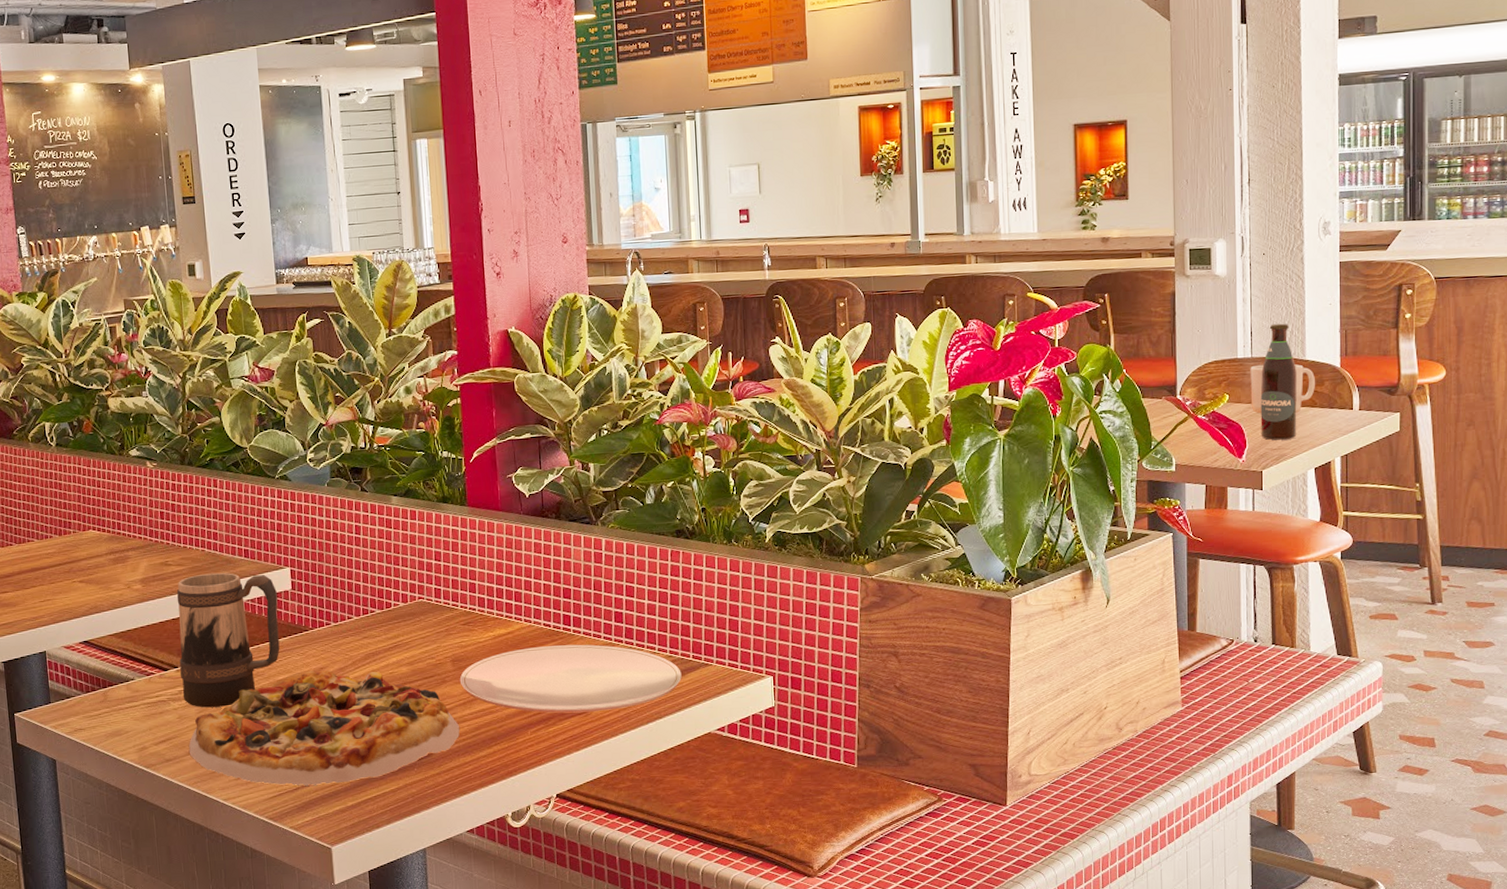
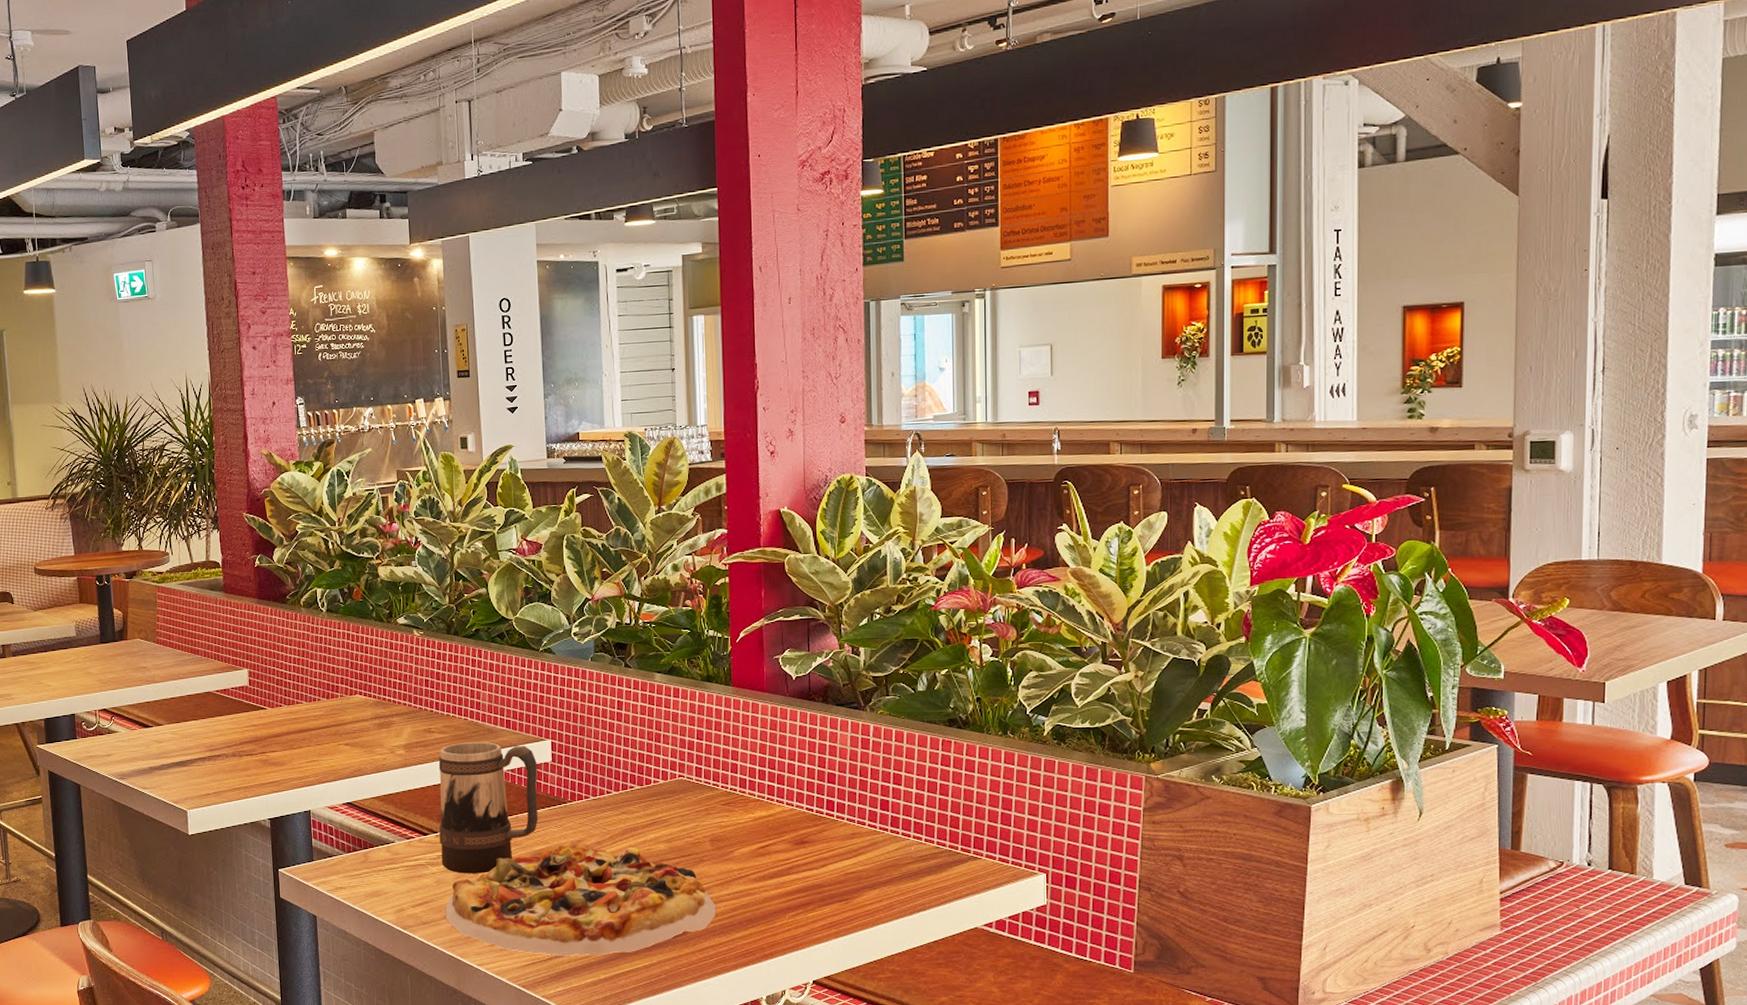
plate: present [459,644,682,714] -> none [717,830,949,900]
mug: present [1250,364,1316,414] -> none [1595,567,1673,621]
bottle: present [1260,323,1297,441] -> none [1605,523,1650,650]

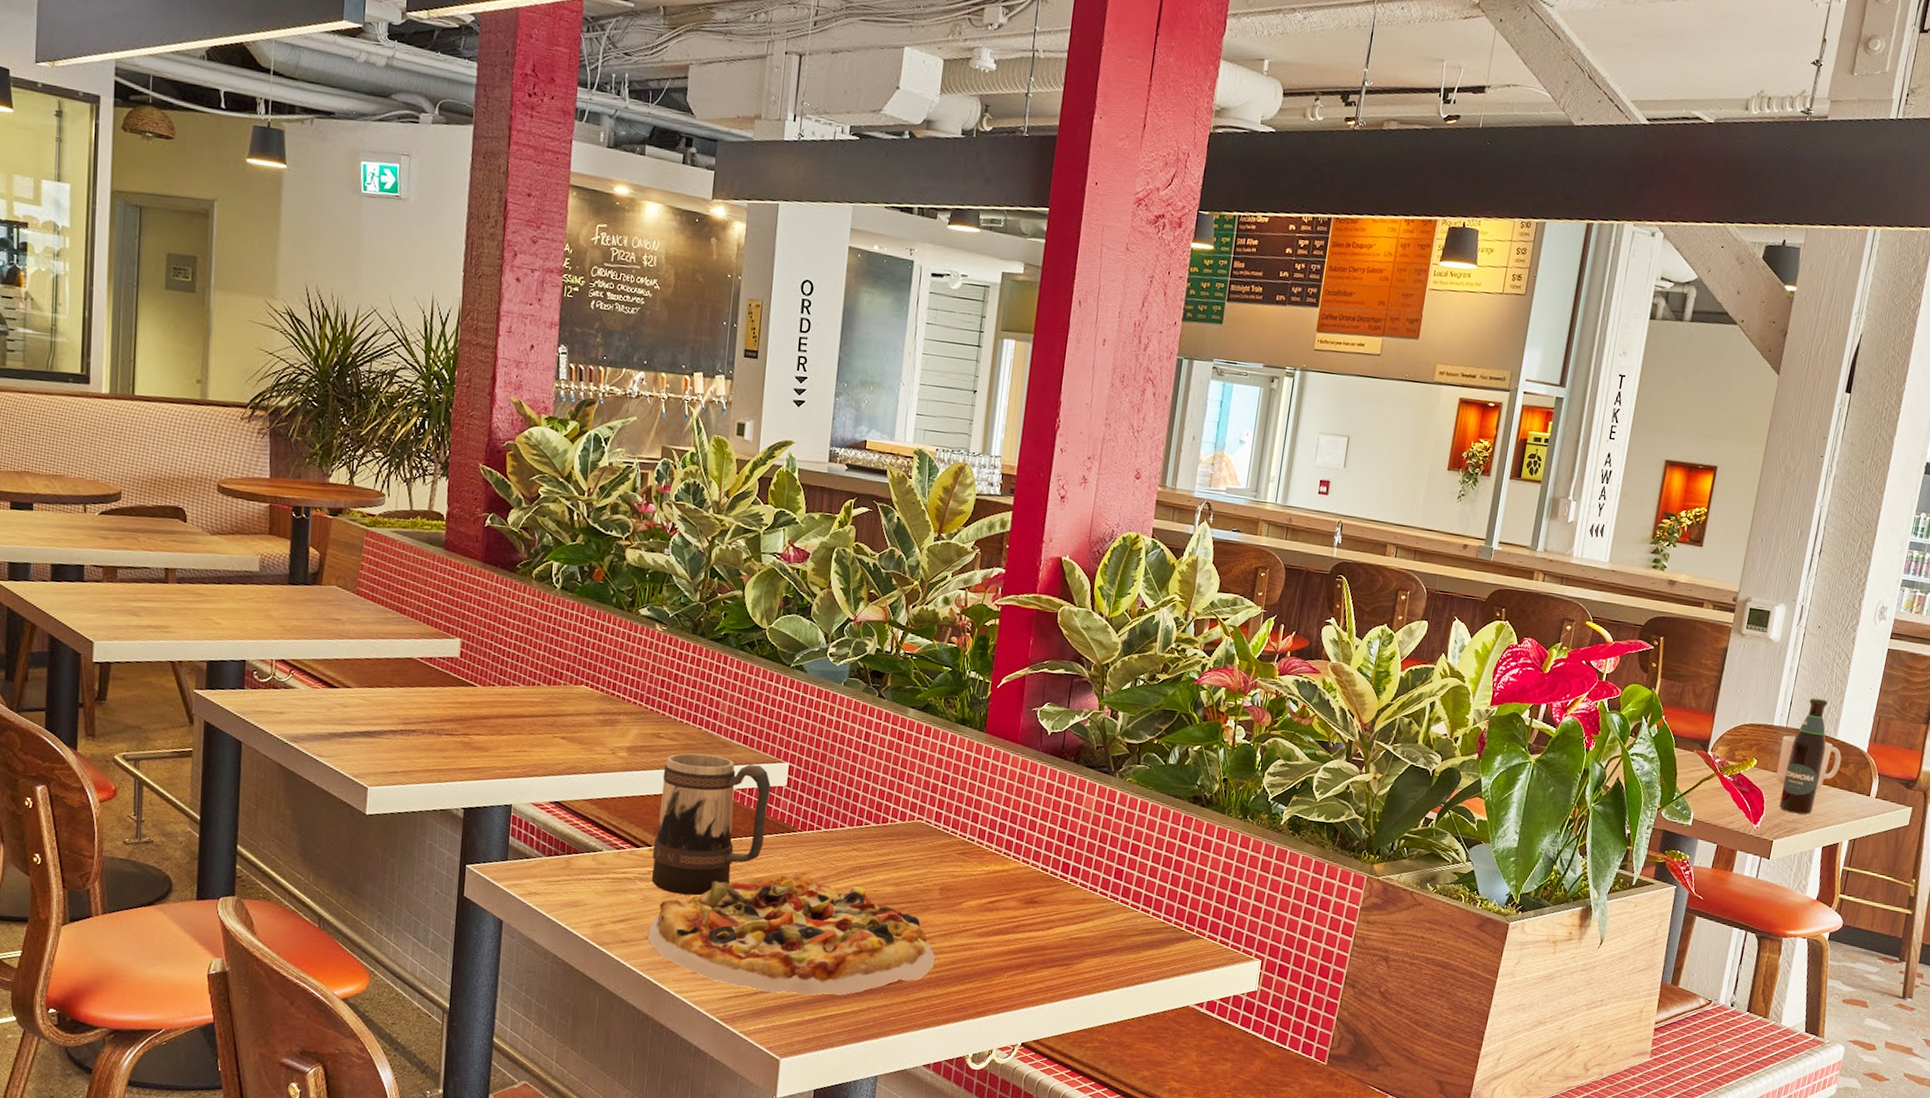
mug: none [1595,567,1673,621] -> present [1776,735,1842,790]
bottle: none [1605,523,1650,650] -> present [1779,697,1828,815]

